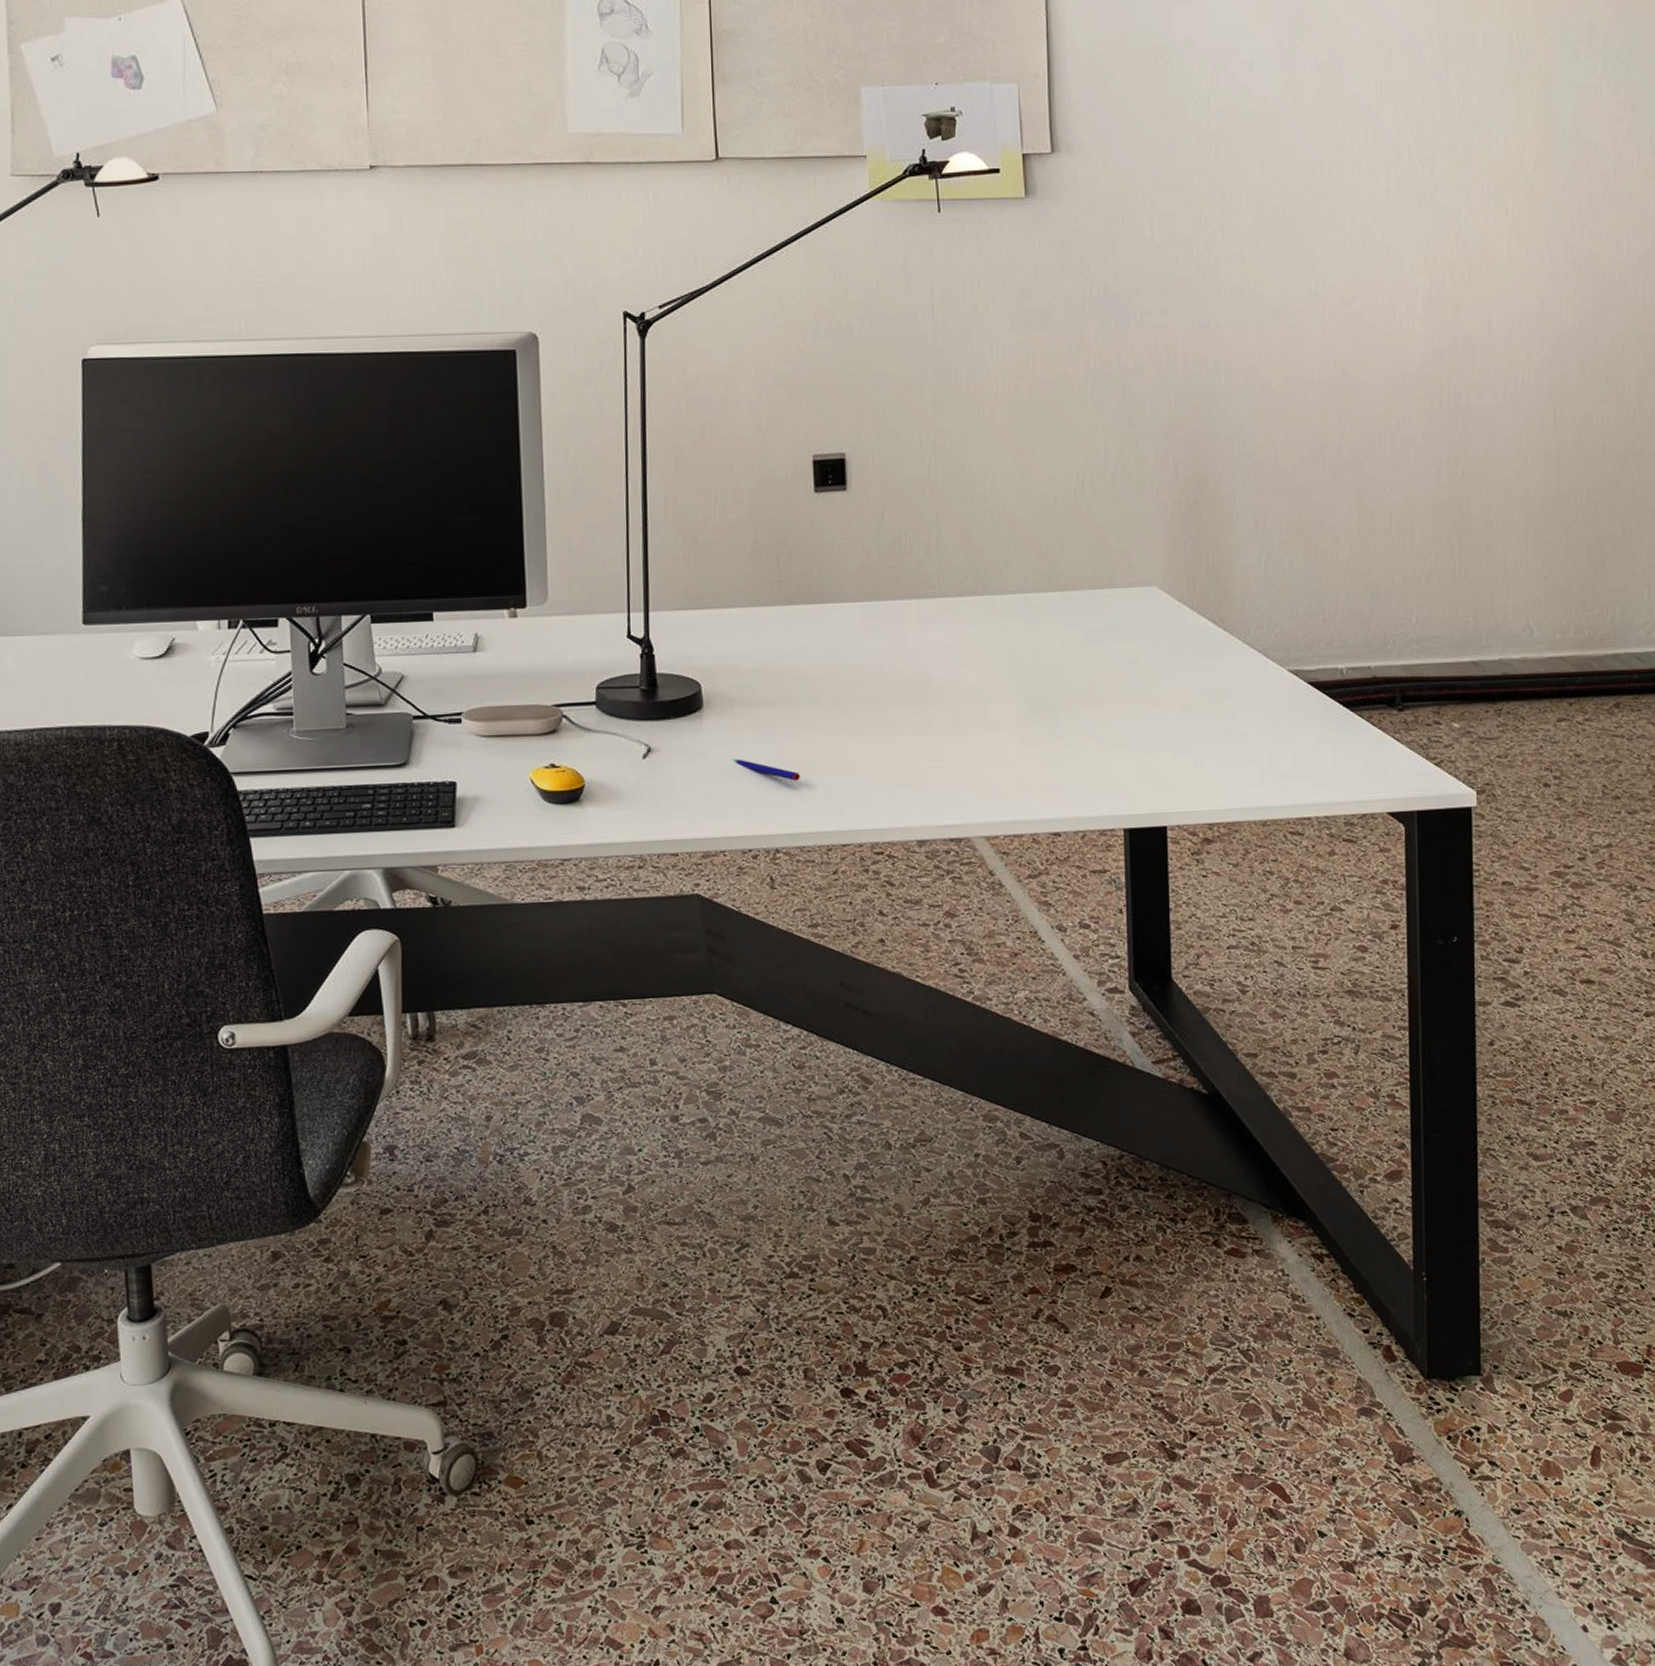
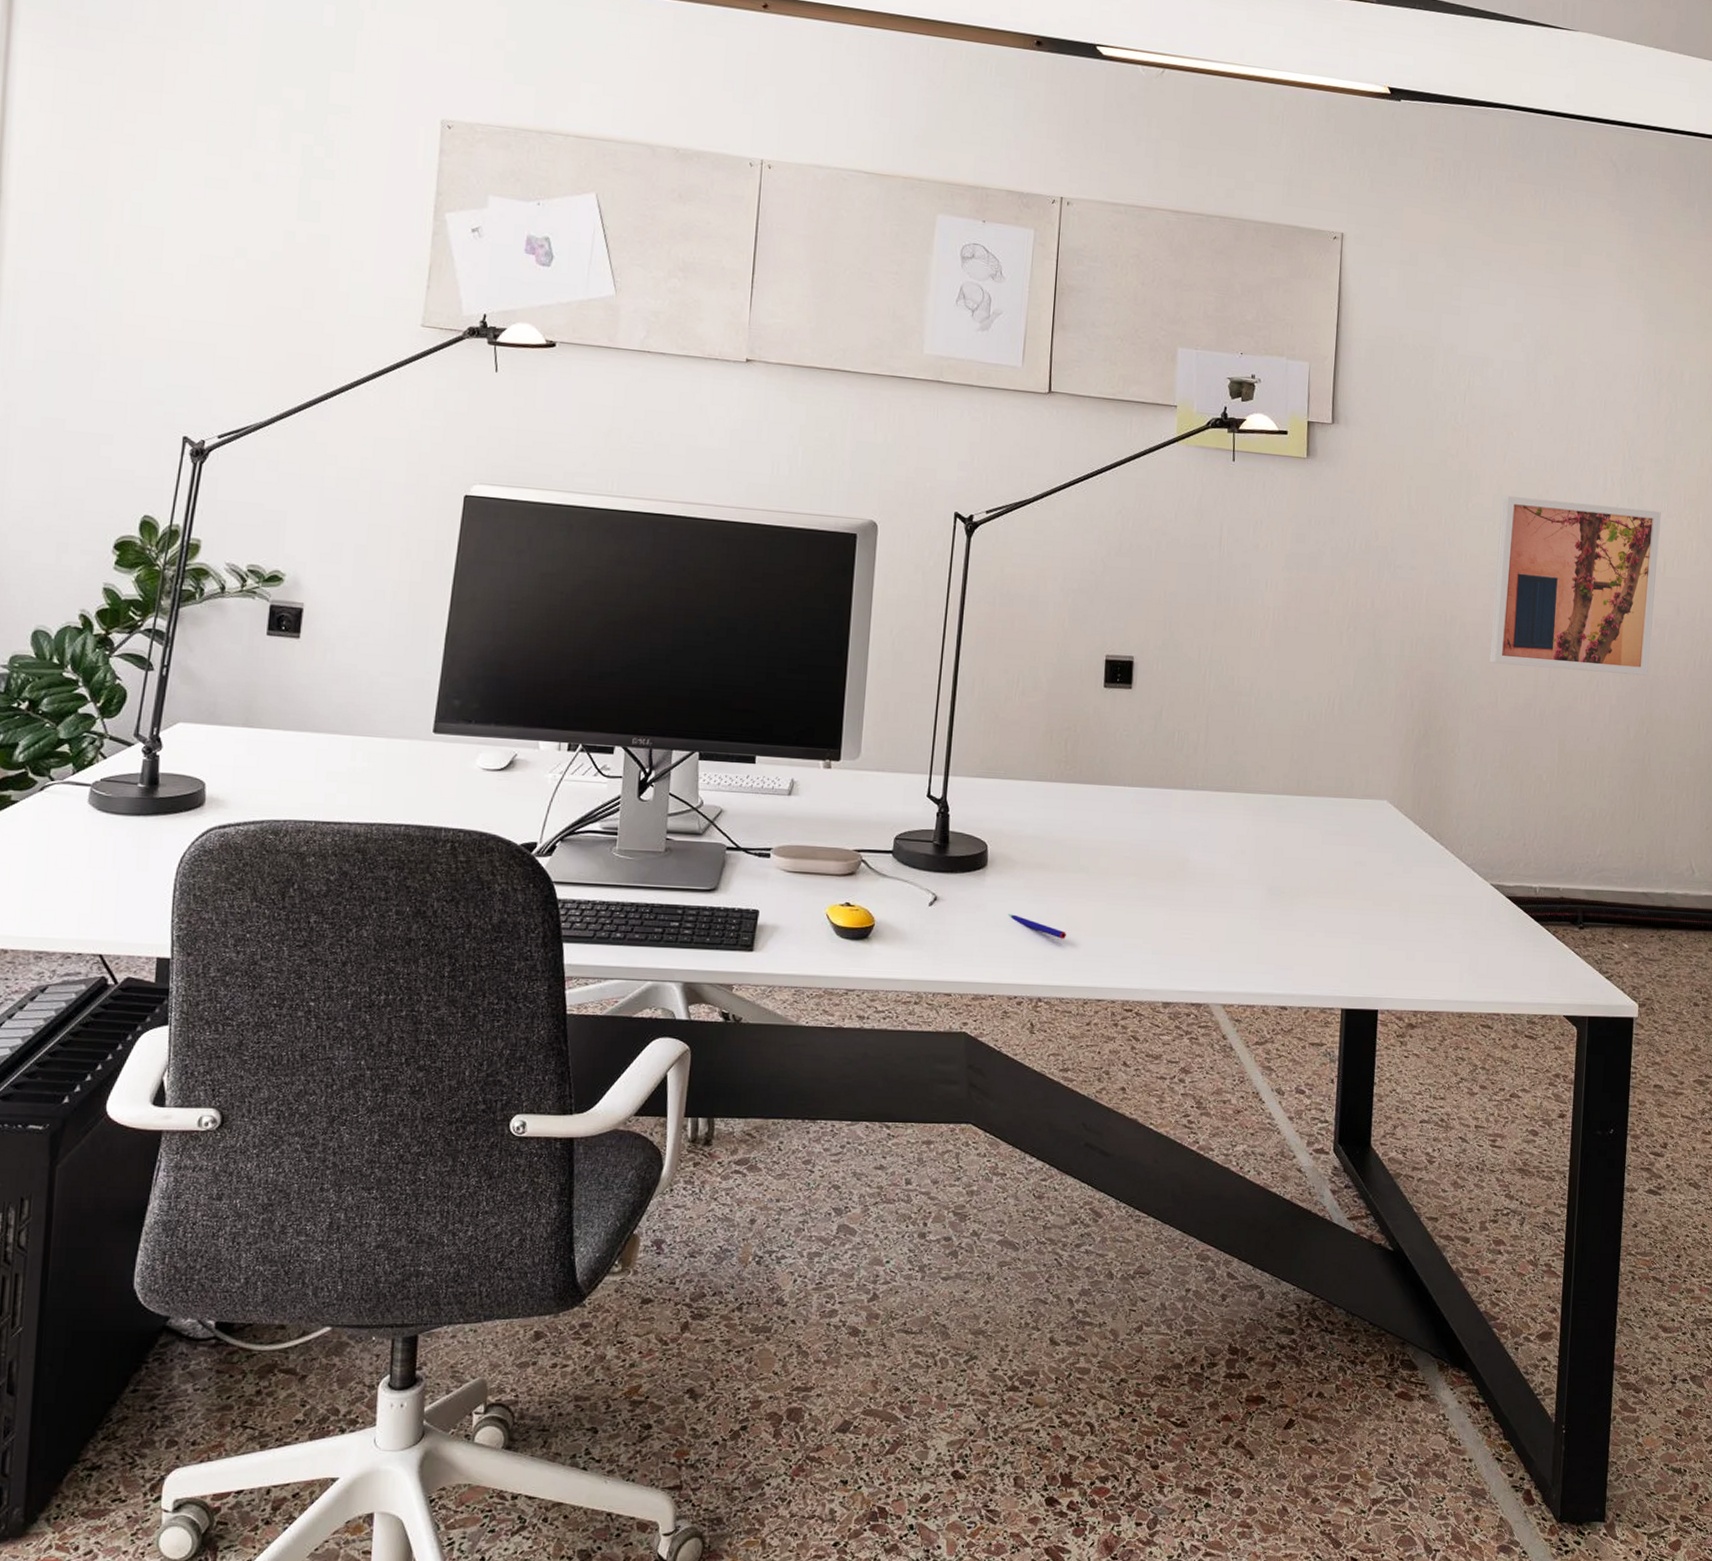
wall art: none [1264,208,1461,413] -> present [1489,496,1661,676]

